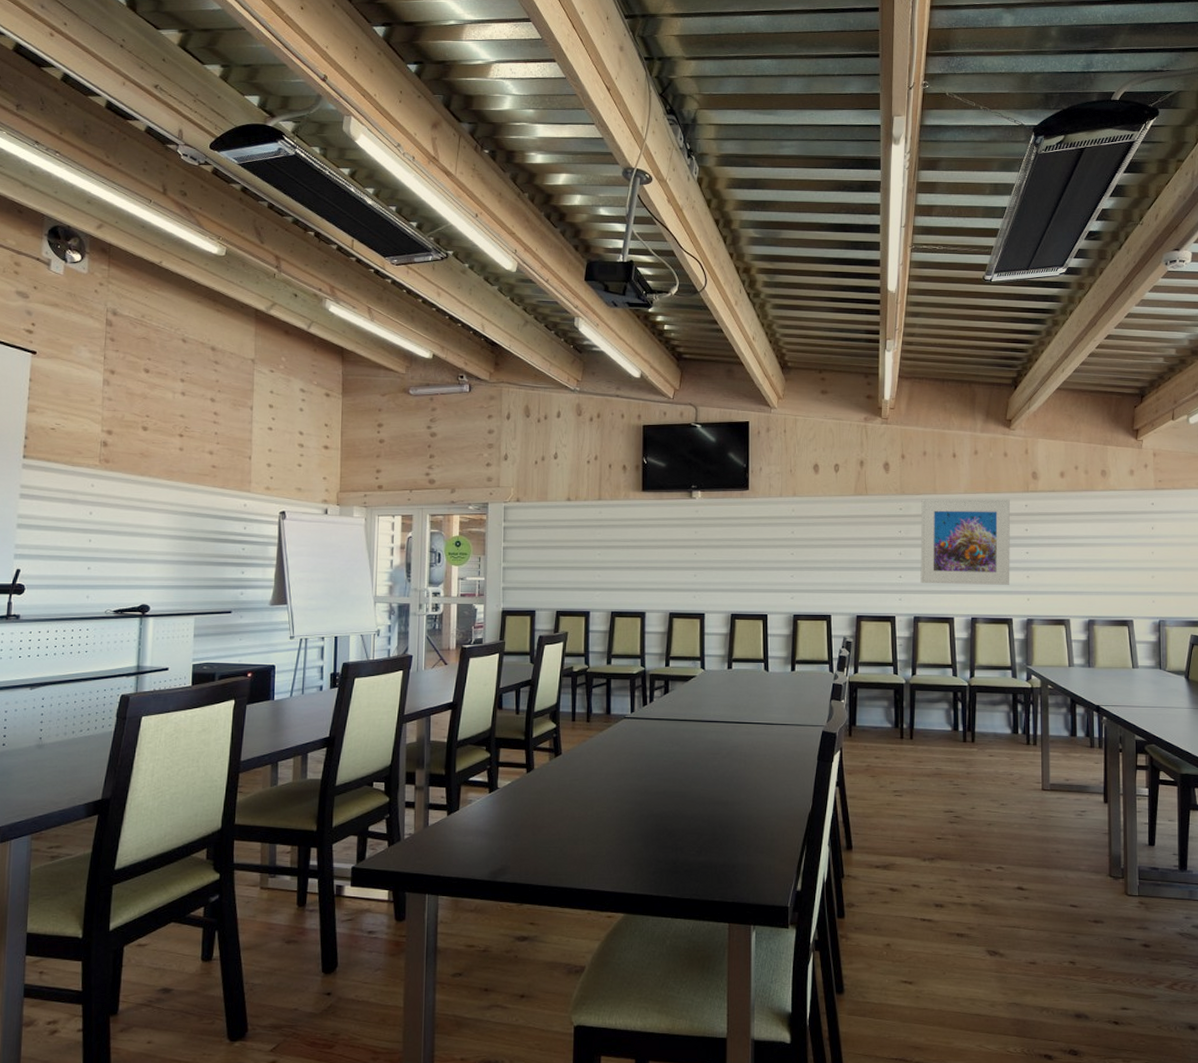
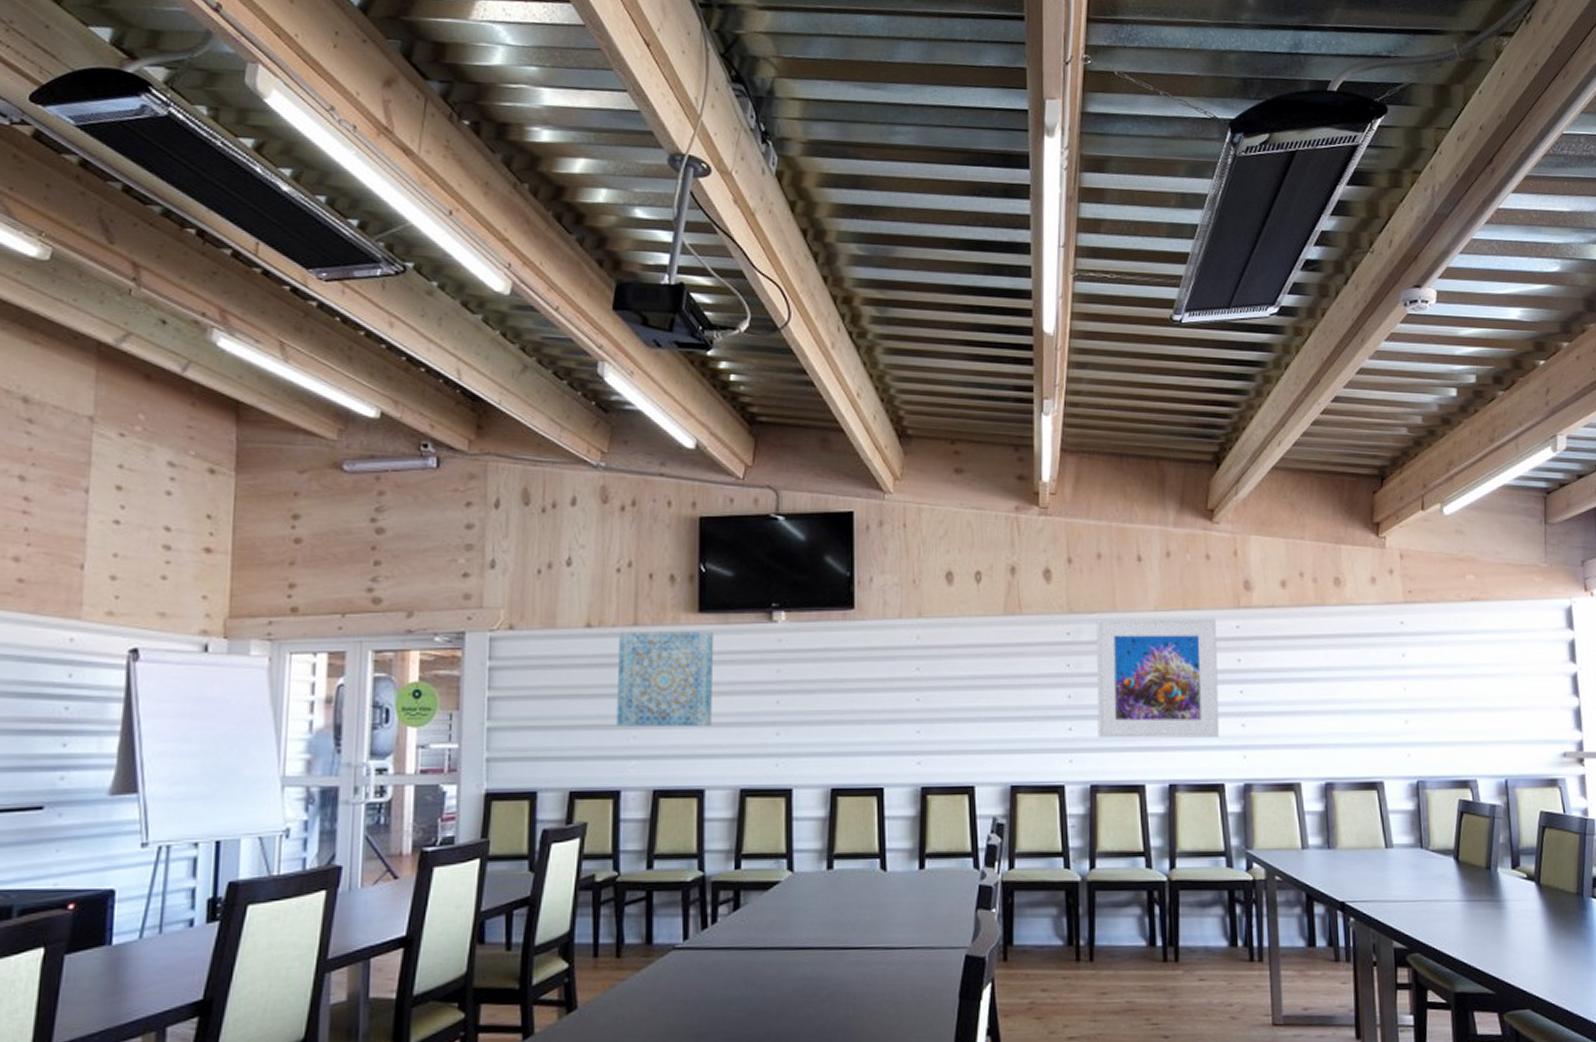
wall art: none [587,504,653,569] -> present [616,631,714,726]

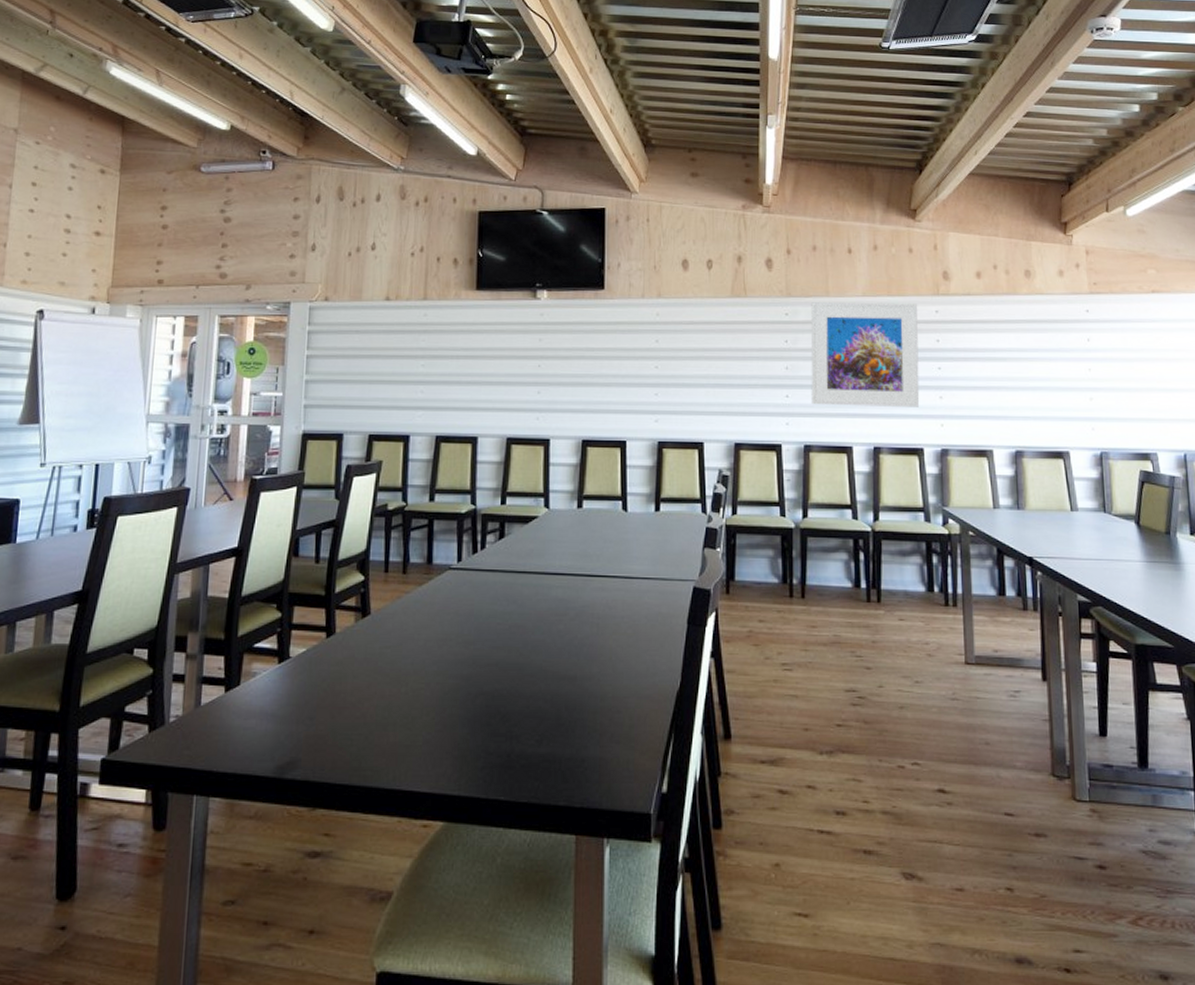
wall art: present [616,631,714,726] -> none [407,304,489,384]

